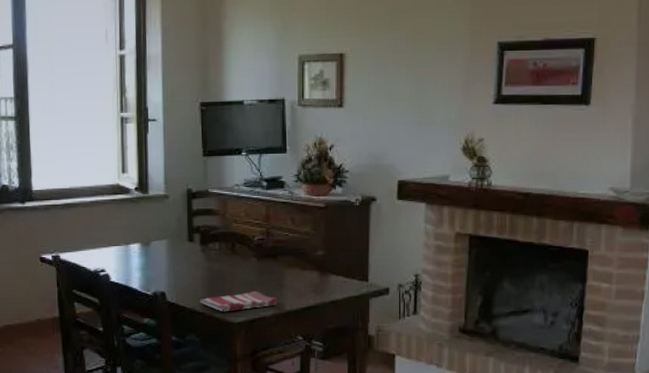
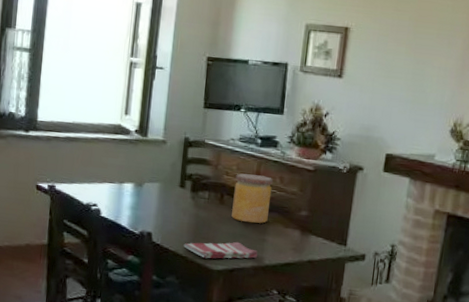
jar: none [245,219,284,270] -> present [231,173,273,224]

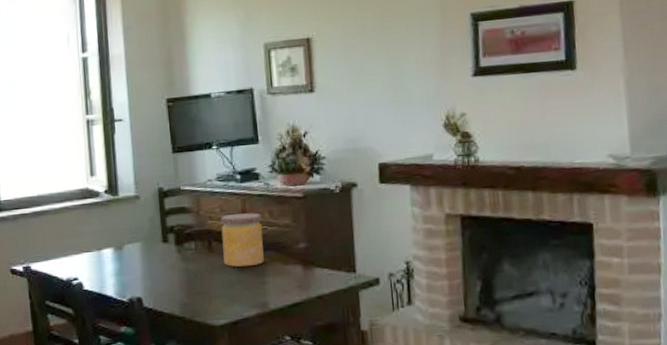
dish towel: present [183,241,258,259] -> none [178,290,260,315]

